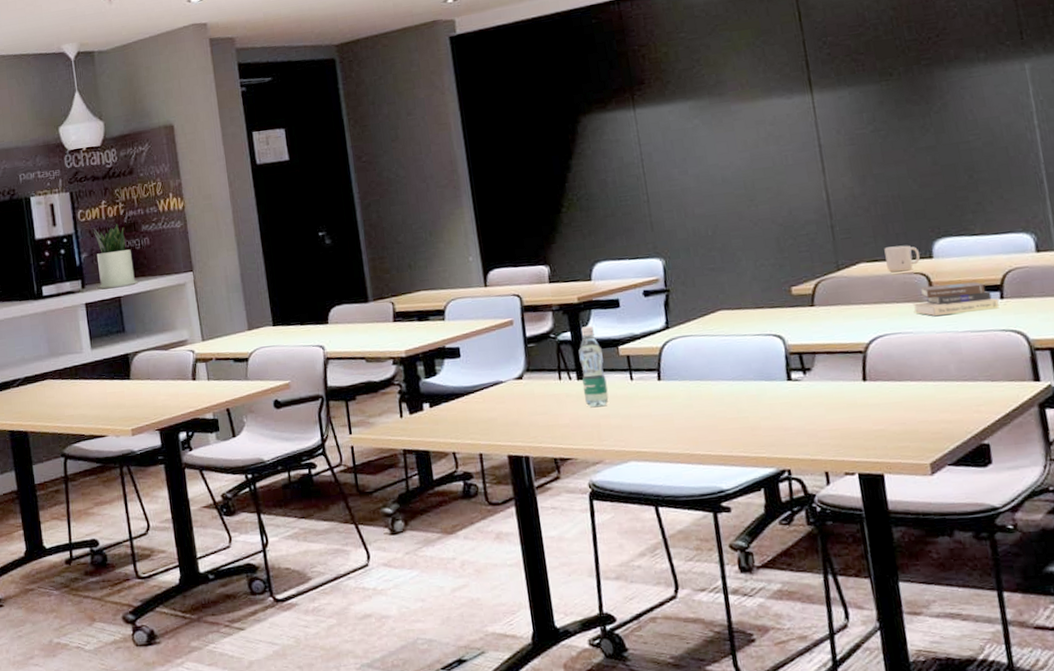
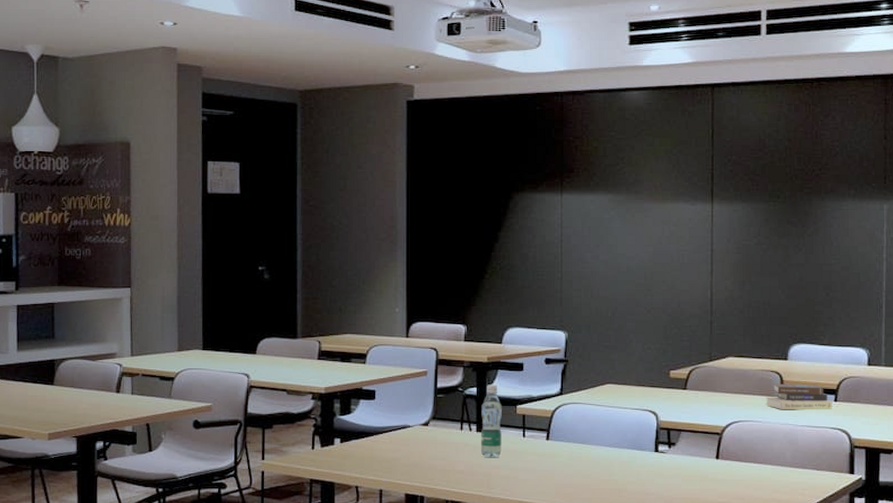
planter: present [92,224,139,290] -> none [31,231,75,294]
mug: present [884,245,921,272] -> none [750,346,778,368]

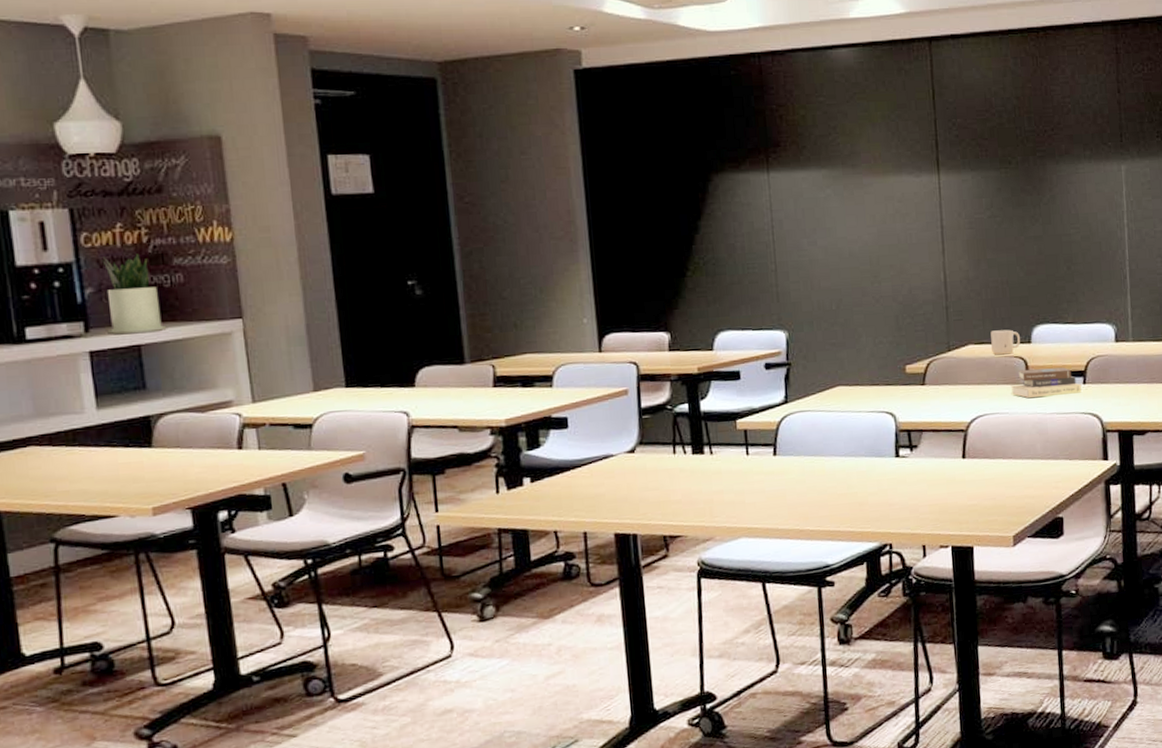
planter: none [31,231,75,294] -> present [102,253,167,335]
bottle: present [480,384,502,458] -> none [695,398,723,483]
mug: none [750,346,778,368] -> present [990,329,1021,355]

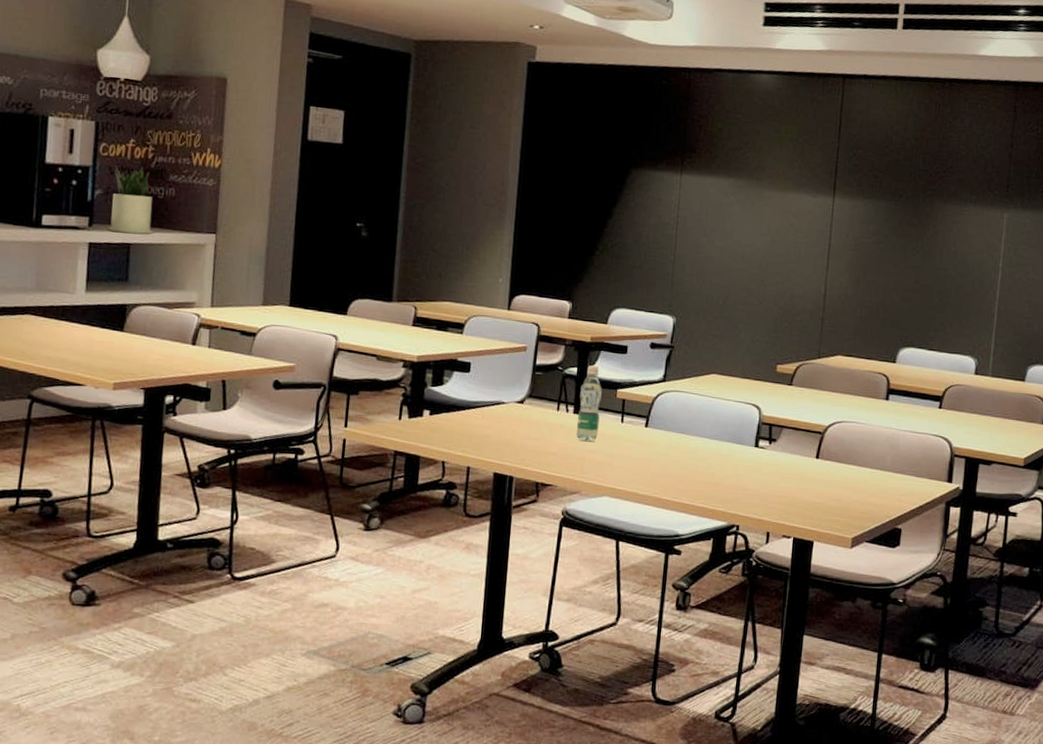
bottle: none [695,398,723,483] -> present [576,365,602,442]
mug: present [990,329,1021,355] -> none [858,346,887,370]
books: present [1010,367,1082,399] -> none [870,385,937,416]

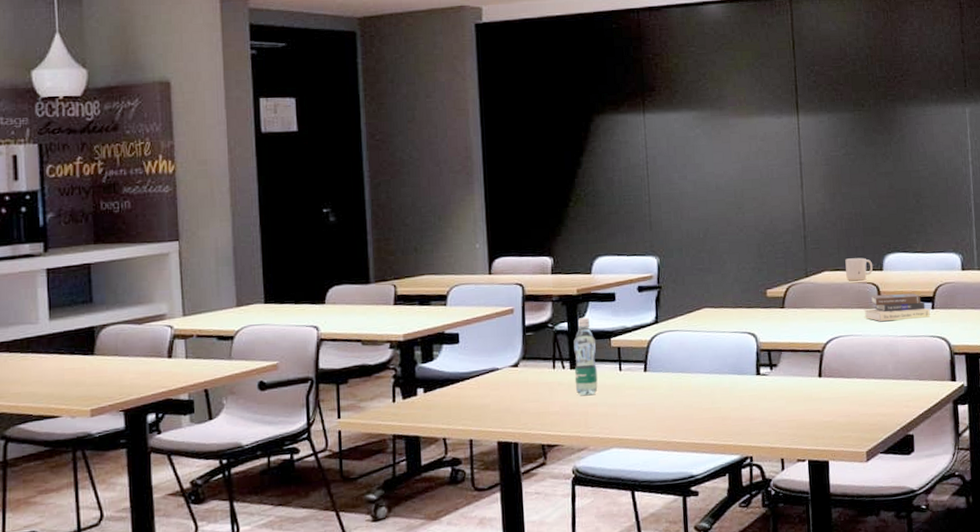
planter: present [106,165,154,235] -> none [63,183,114,255]
mug: none [858,346,887,370] -> present [845,257,874,281]
books: none [870,385,937,416] -> present [863,293,930,322]

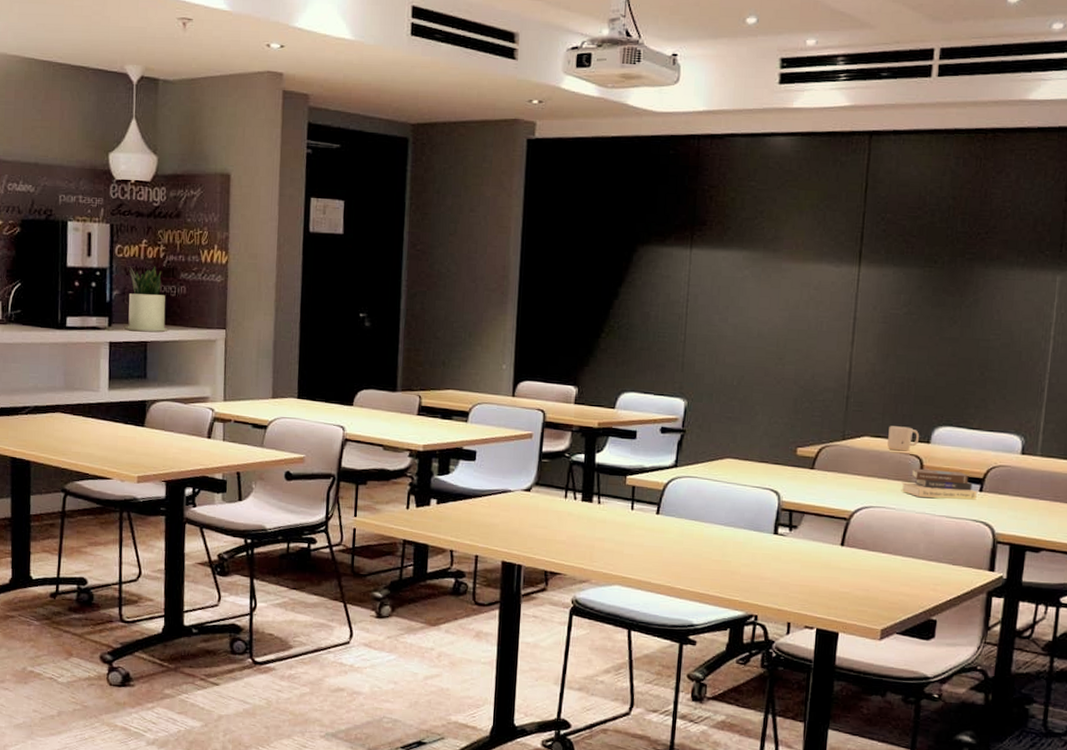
planter: none [63,183,114,255] -> present [124,266,168,333]
bottle: present [574,317,598,396] -> none [584,451,611,530]

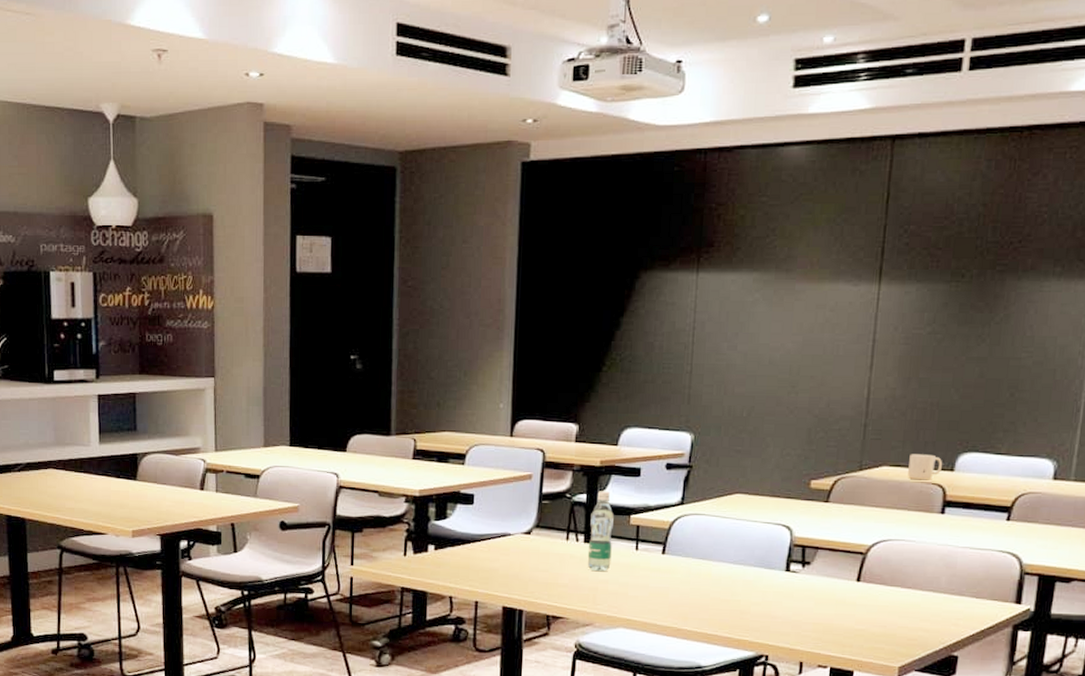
planter: present [124,266,168,333] -> none [112,314,156,384]
bottle: none [584,451,611,530] -> present [587,491,614,572]
books: present [901,468,977,500] -> none [921,498,1004,530]

